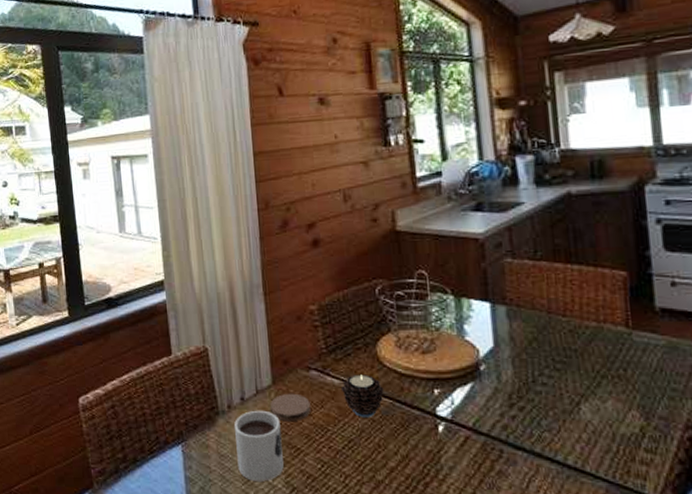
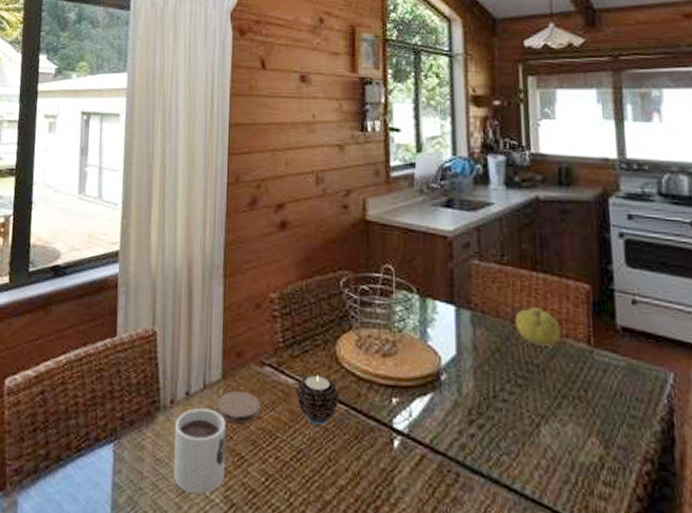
fruit: none [551,297,598,333] -> present [515,307,561,347]

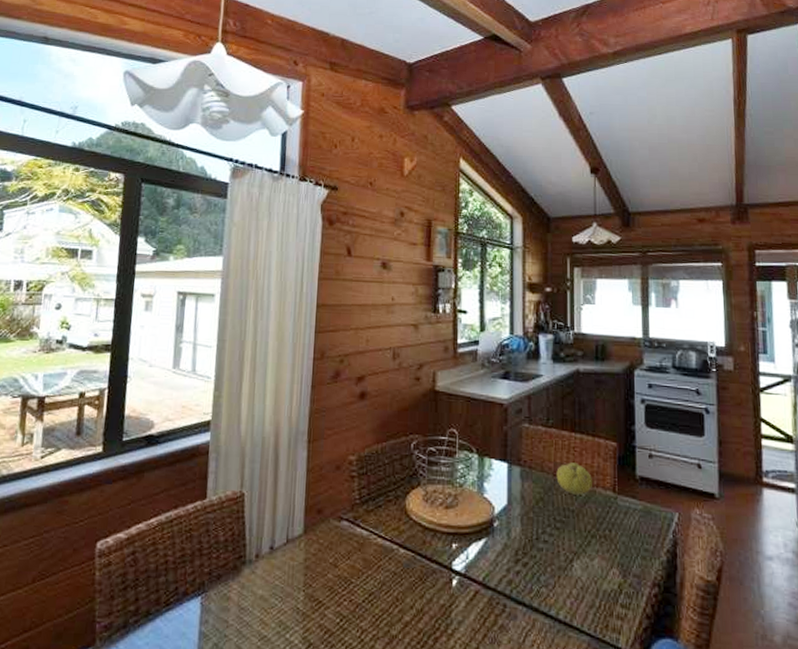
mug: present [173,408,226,494] -> none [257,560,306,637]
coaster: present [217,390,261,425] -> none [298,543,338,573]
candle: present [294,374,340,425] -> none [368,526,408,570]

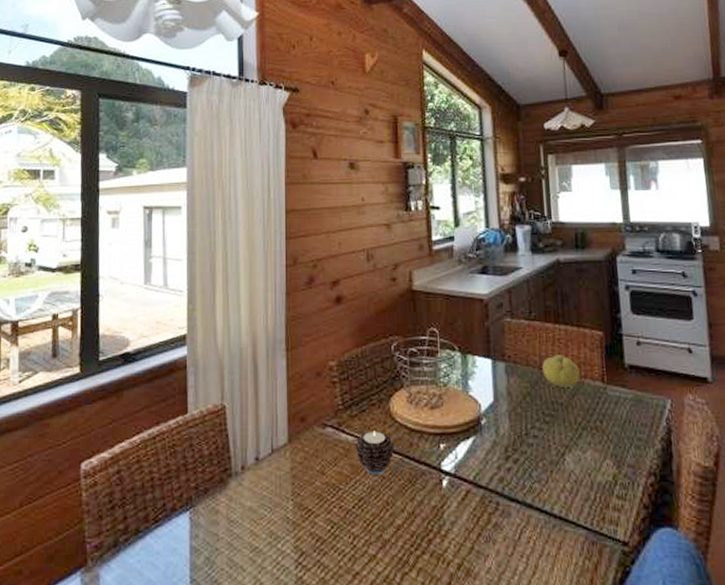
candle: none [368,526,408,570] -> present [354,431,395,474]

